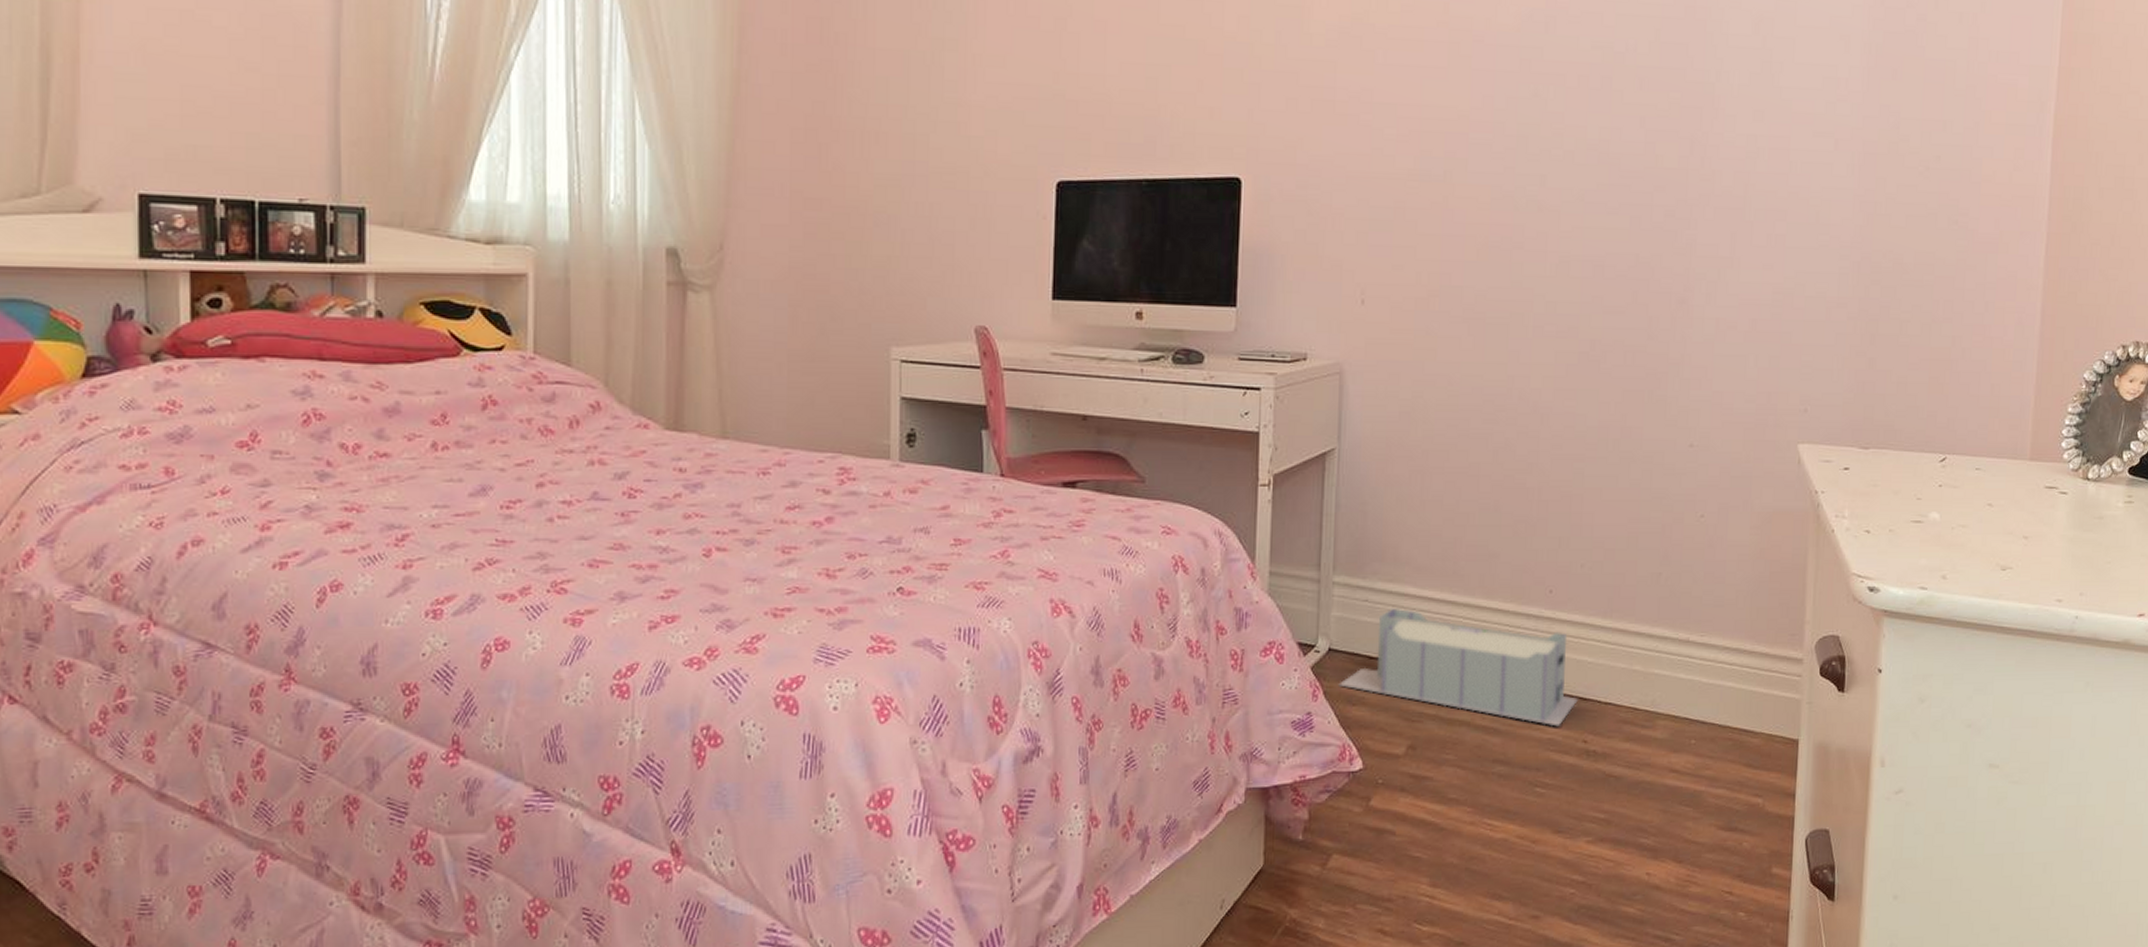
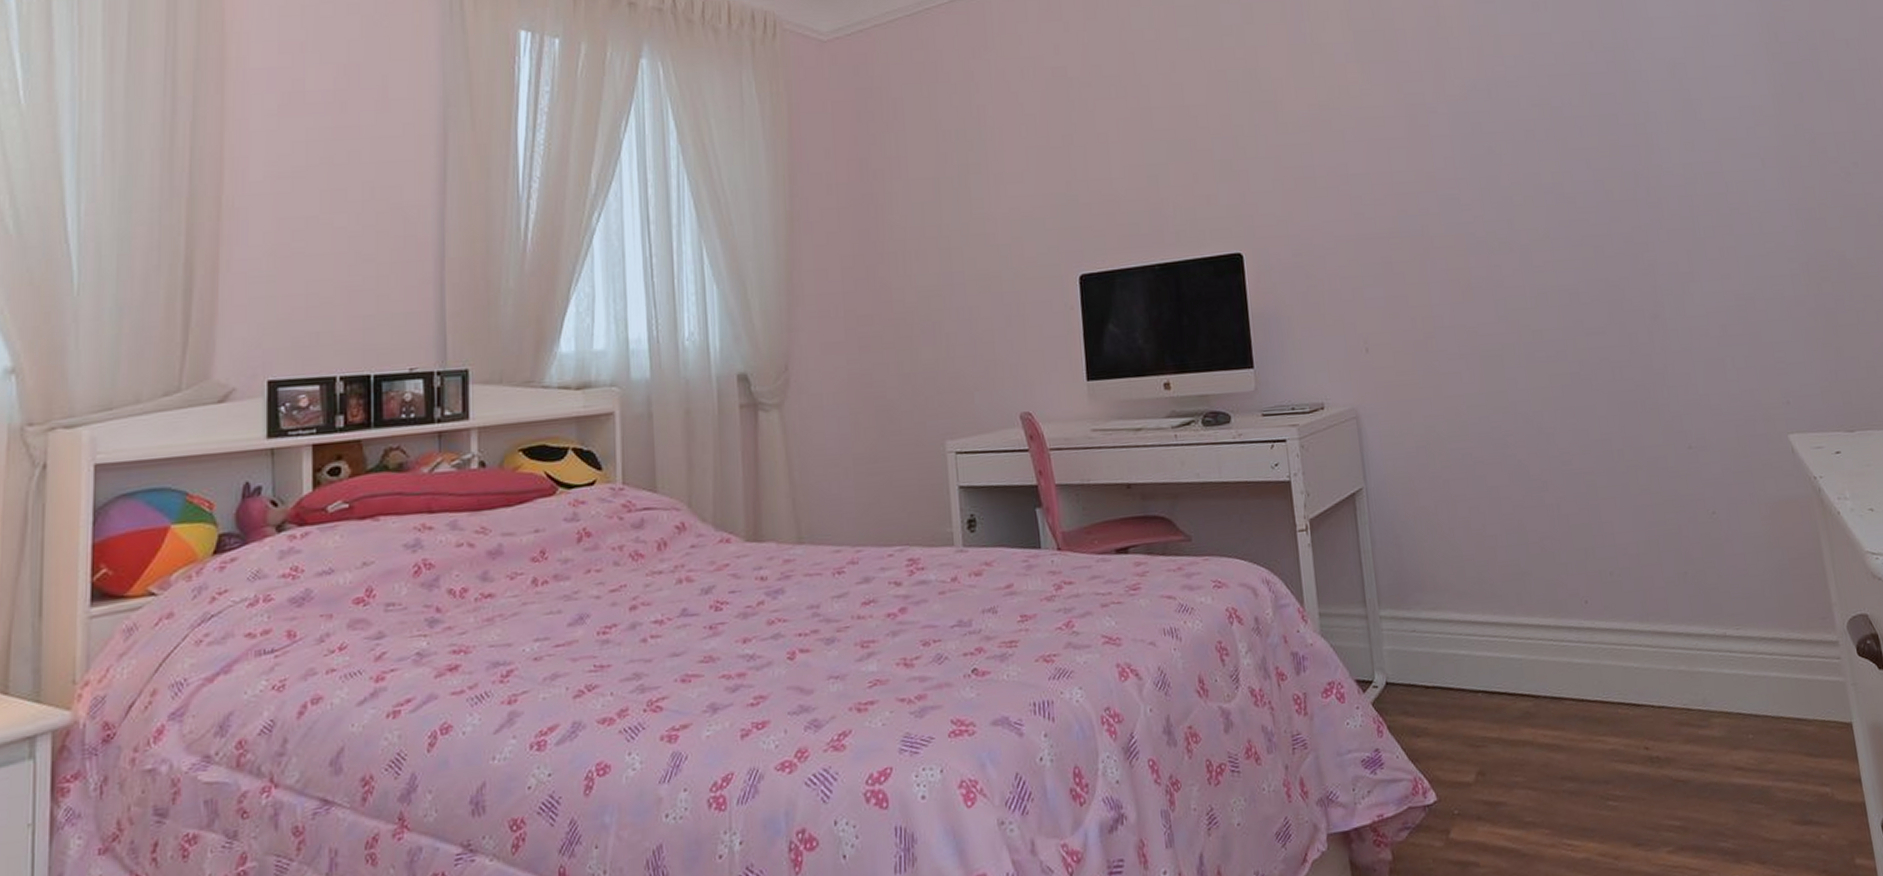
storage bin: present [1338,607,1578,727] -> none [1400,634,1632,736]

